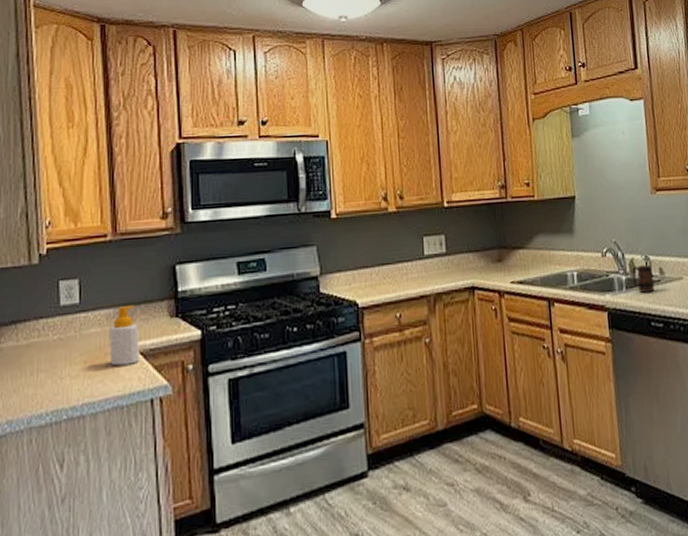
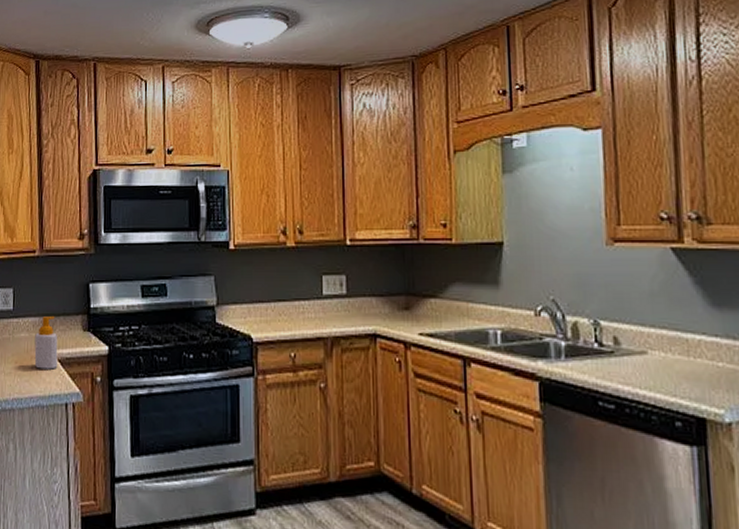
mug: present [632,264,655,294] -> none [574,330,606,366]

